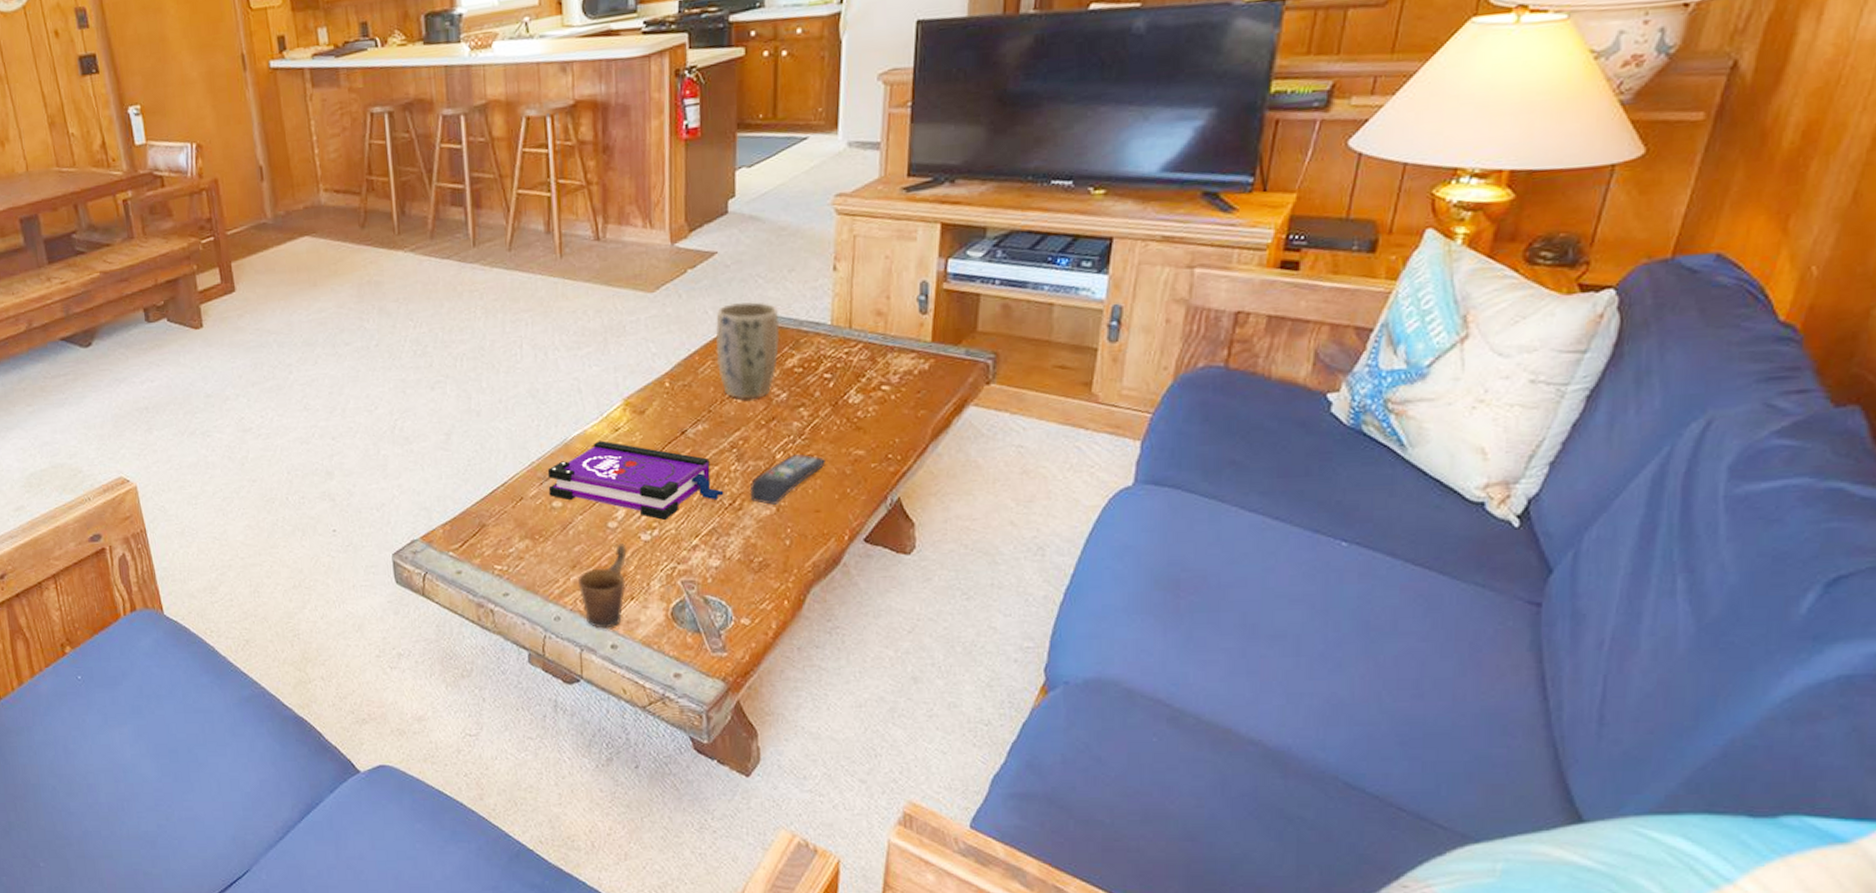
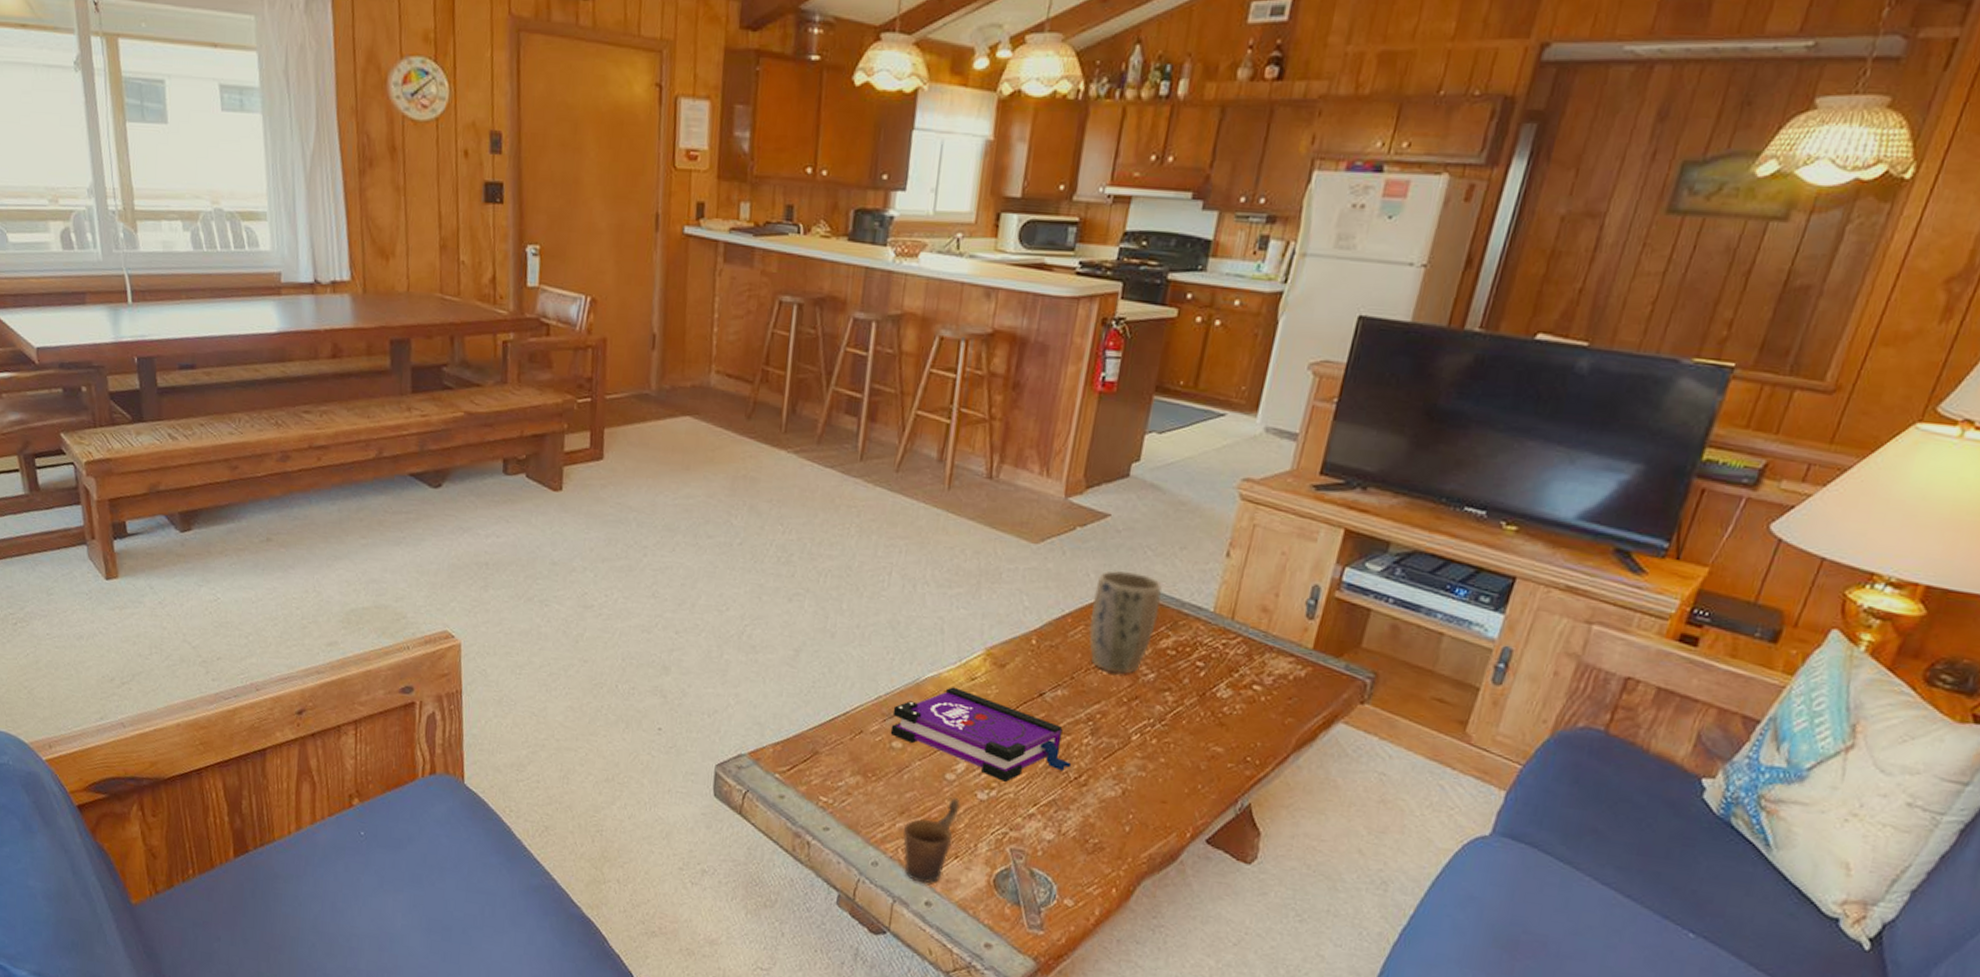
remote control: present [750,453,825,505] -> none [1097,738,1182,788]

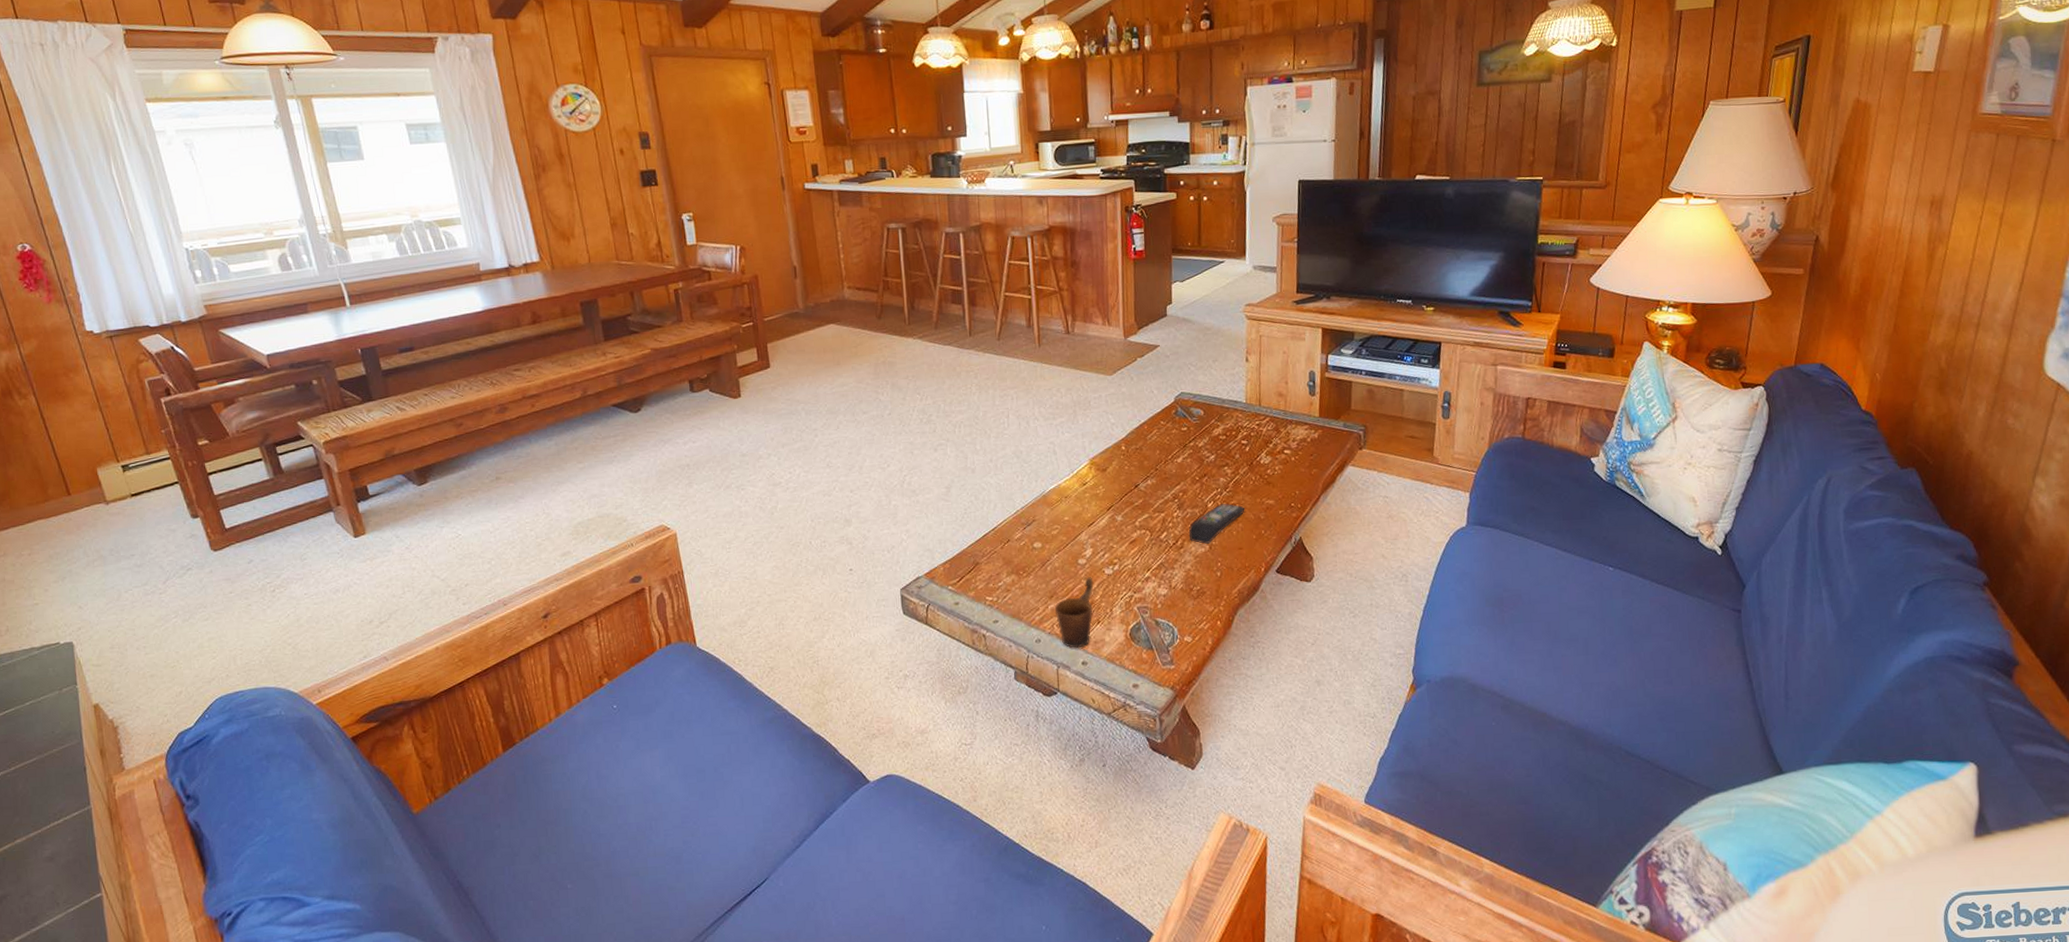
board game: present [890,687,1072,782] -> none [1029,493,1169,557]
plant pot: present [1088,571,1163,674] -> none [1159,383,1208,460]
remote control: none [1097,738,1182,788] -> present [1189,503,1245,544]

